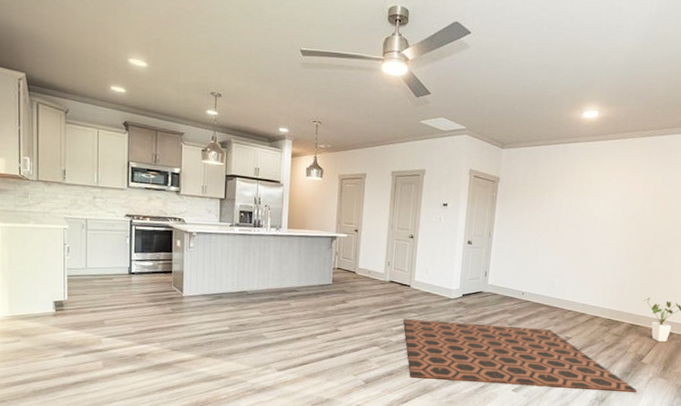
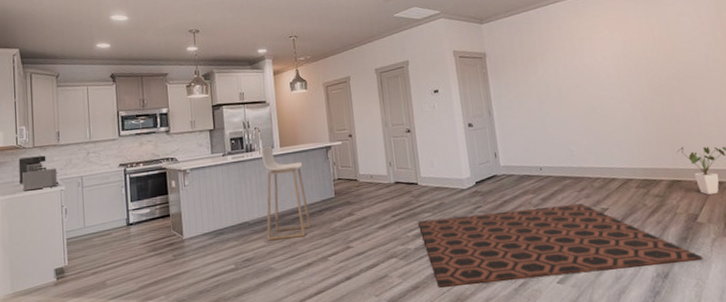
coffee maker: none [21,189,50,215] -> present [18,155,47,184]
toaster: none [24,203,63,225] -> present [22,168,59,191]
bar stool: none [263,225,307,314] -> present [260,146,311,241]

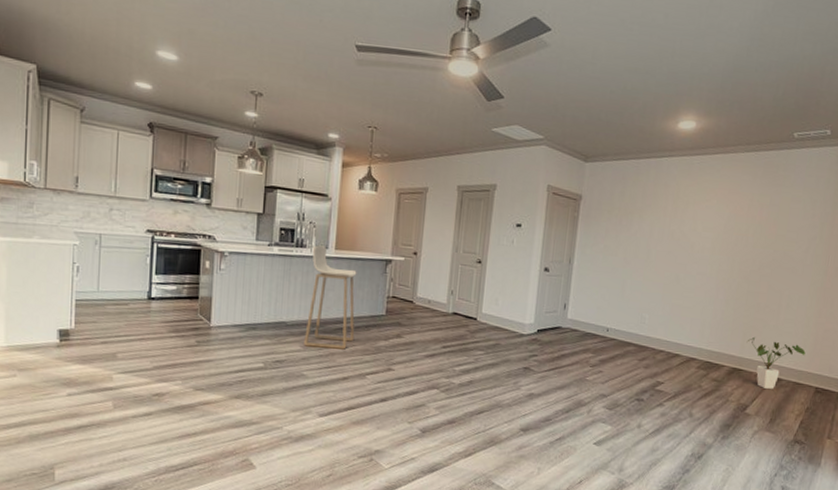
coffee maker: present [18,155,47,184] -> none [24,198,60,228]
toaster: present [22,168,59,191] -> none [27,214,74,240]
area rug: present [418,203,703,288] -> none [468,357,740,448]

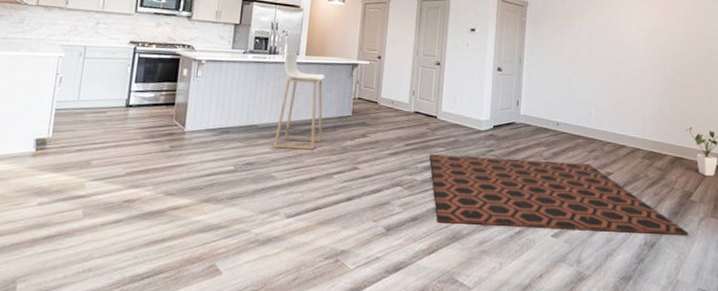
area rug: none [468,357,740,448] -> present [429,154,689,235]

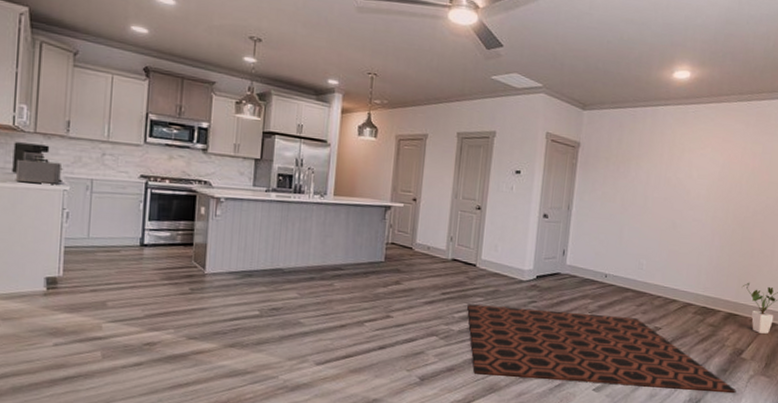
coffee maker: none [13,14,49,42] -> present [12,142,50,173]
toaster: none [15,29,61,53] -> present [15,159,64,186]
bar stool: present [274,52,326,150] -> none [301,191,356,297]

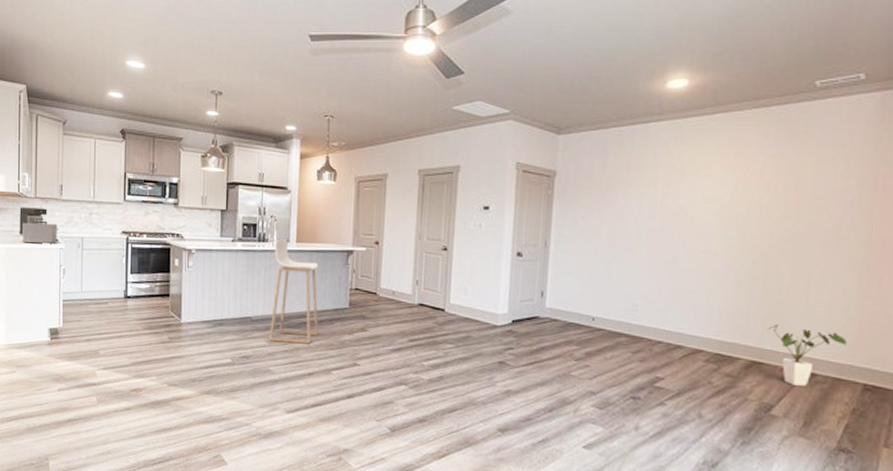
bar stool: none [301,191,356,297] -> present [269,239,319,344]
area rug: present [467,304,736,393] -> none [437,351,766,456]

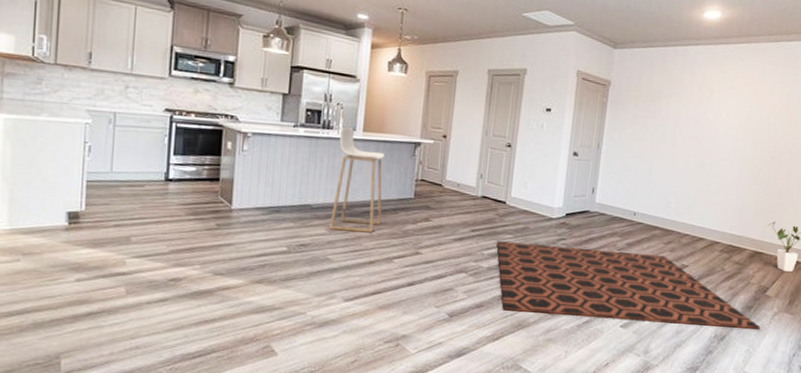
coffee maker: present [19,207,48,235] -> none [32,73,71,105]
toaster: present [22,222,60,245] -> none [35,90,86,118]
area rug: none [437,351,766,456] -> present [496,241,761,329]

